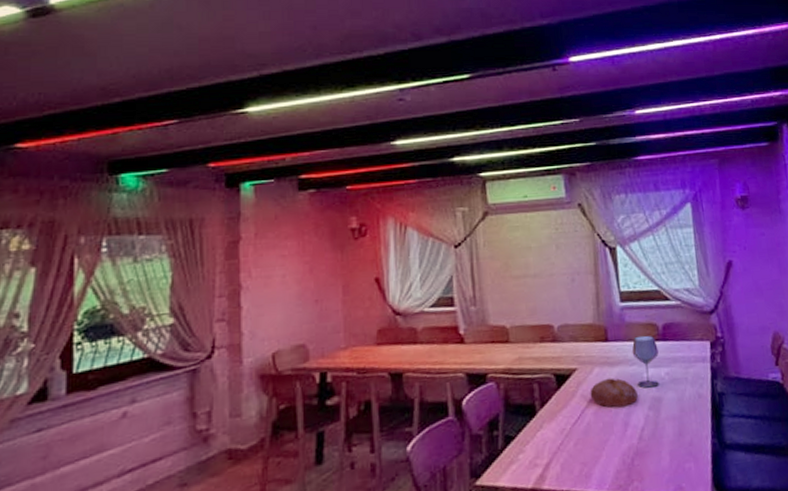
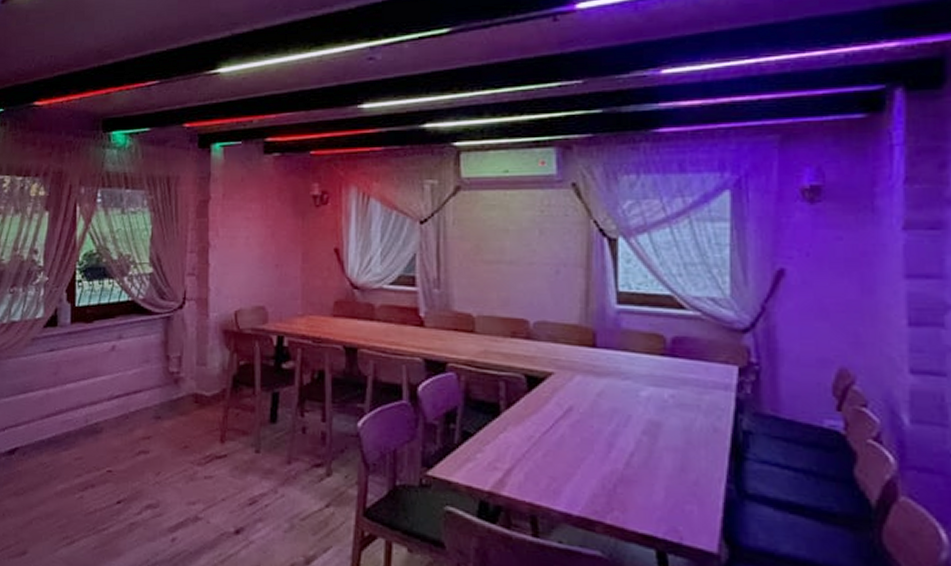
bread: present [590,378,638,408] -> none [567,389,629,425]
wine glass: present [632,335,659,388] -> none [626,346,663,409]

